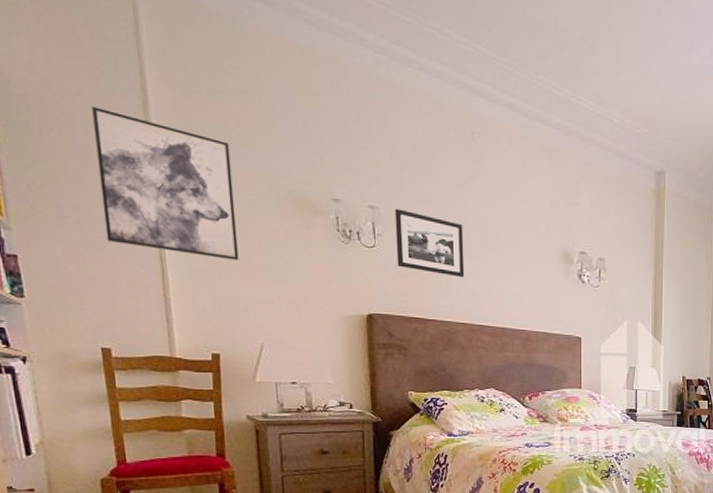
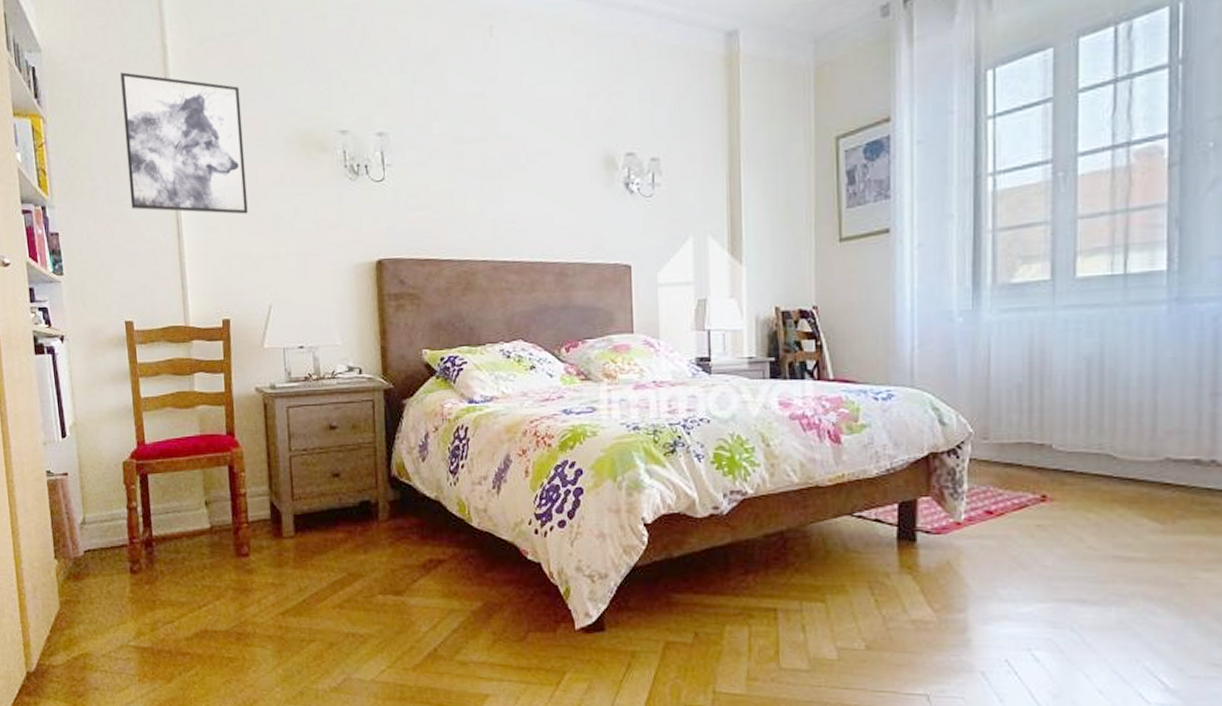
picture frame: present [395,209,465,278] -> none [405,131,485,205]

